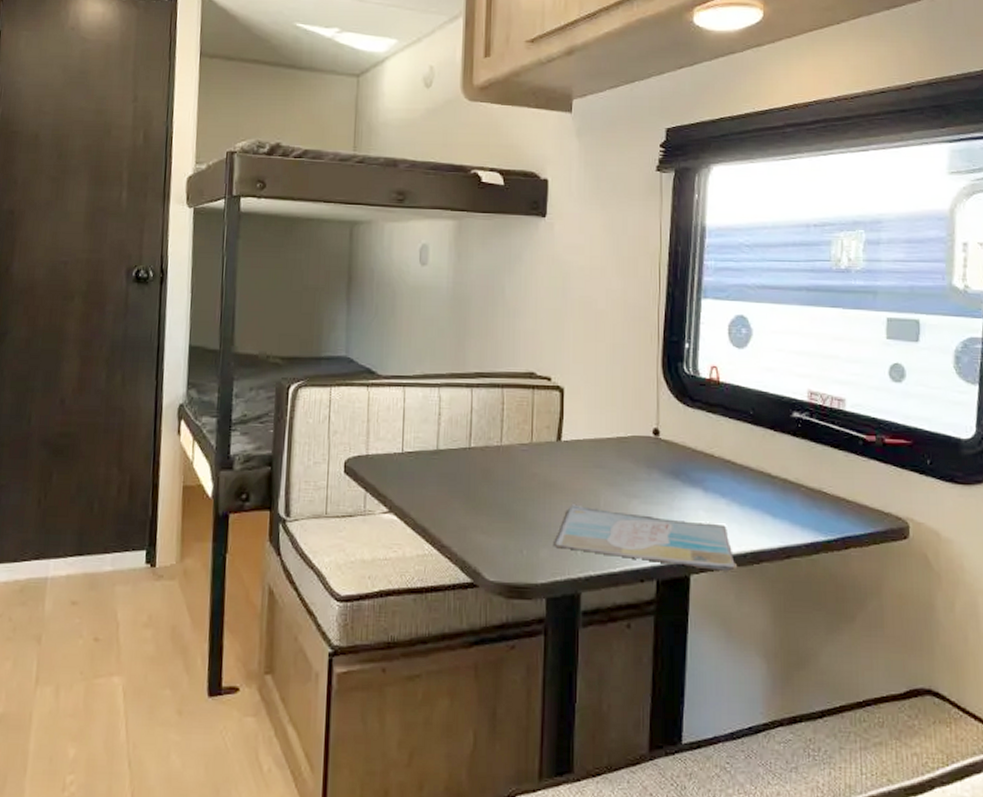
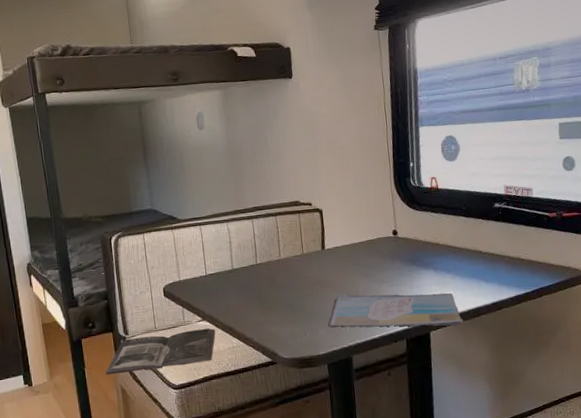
magazine: none [252,522,403,570] -> present [106,328,216,375]

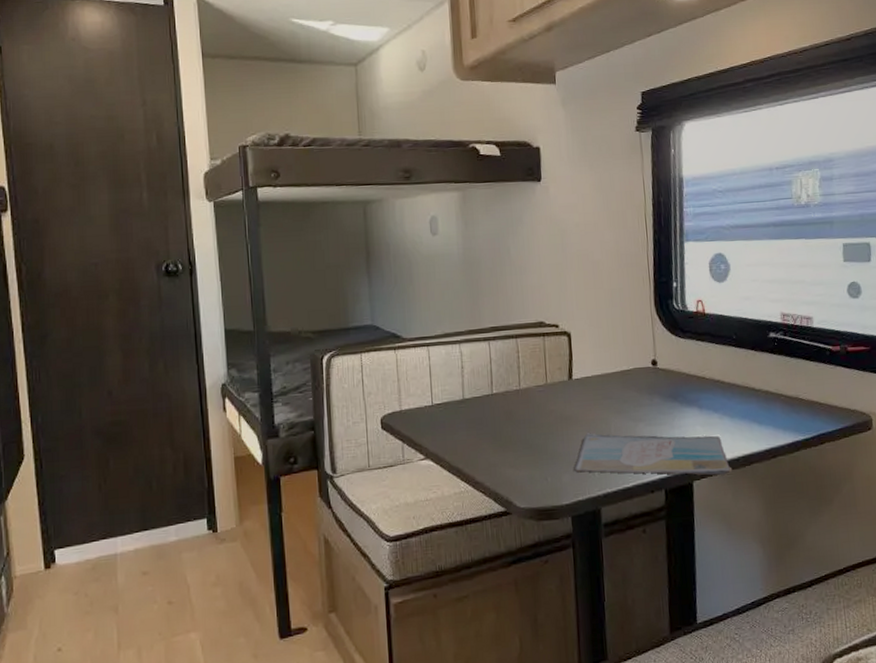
magazine: present [106,328,216,375] -> none [307,468,440,522]

